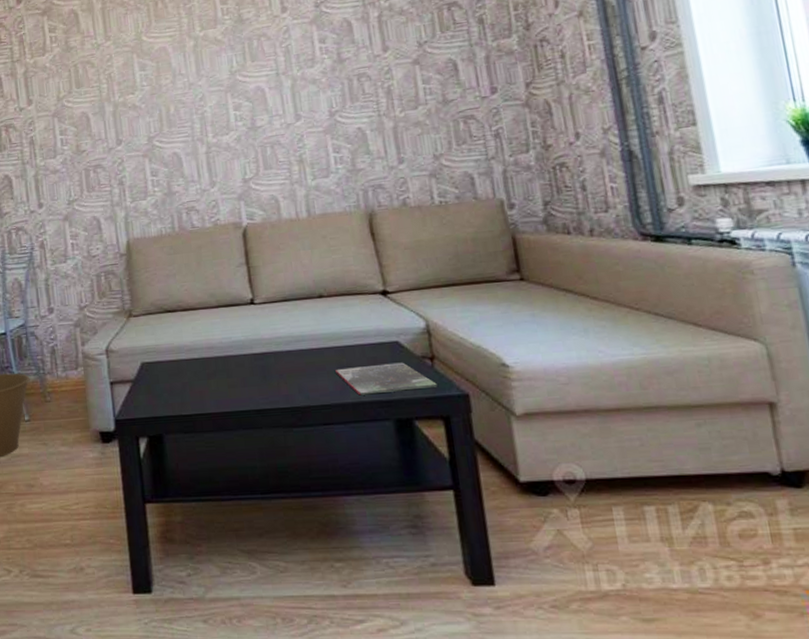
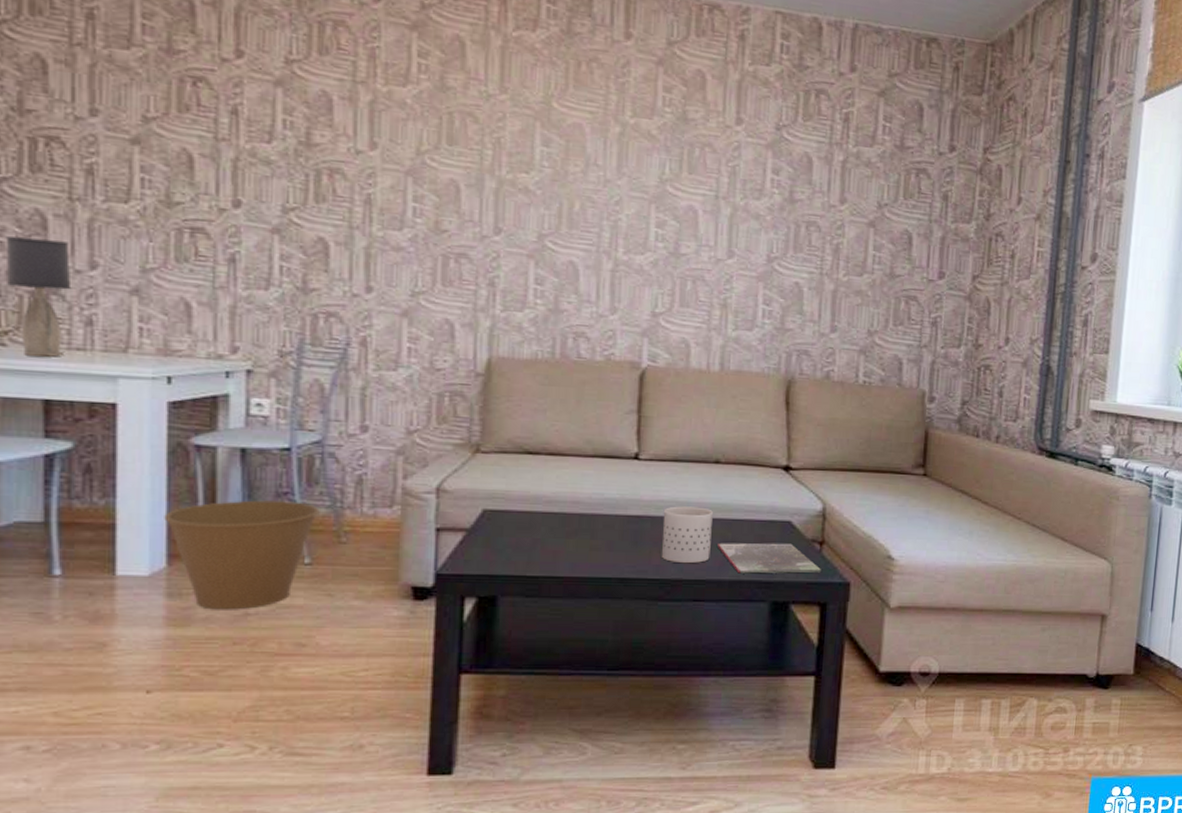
mug: none [282,338,331,392] -> present [661,506,714,564]

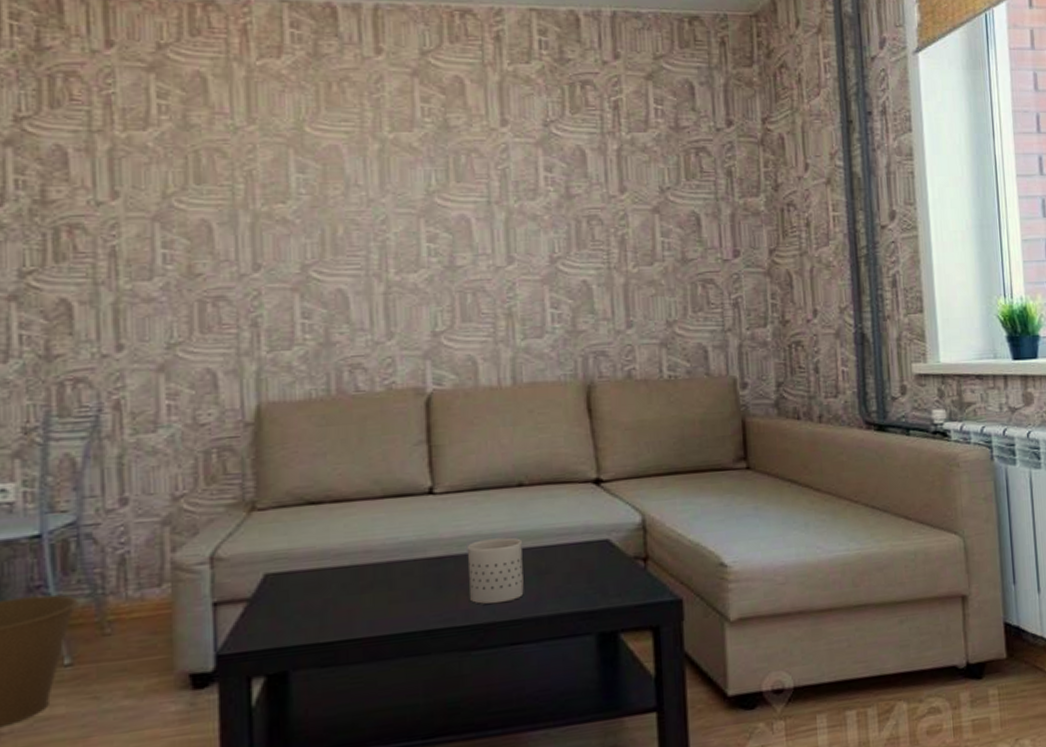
magazine: present [716,543,821,574] -> none [530,564,649,607]

